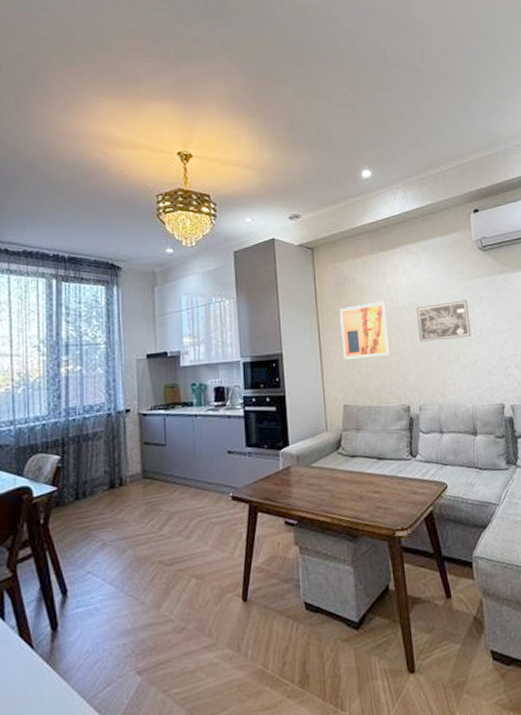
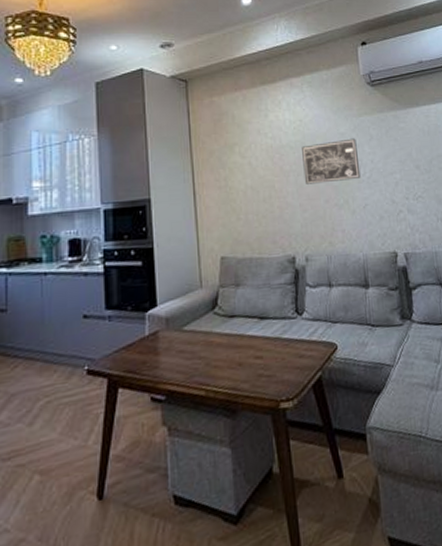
wall art: present [340,301,392,360] -> none [216,139,275,205]

